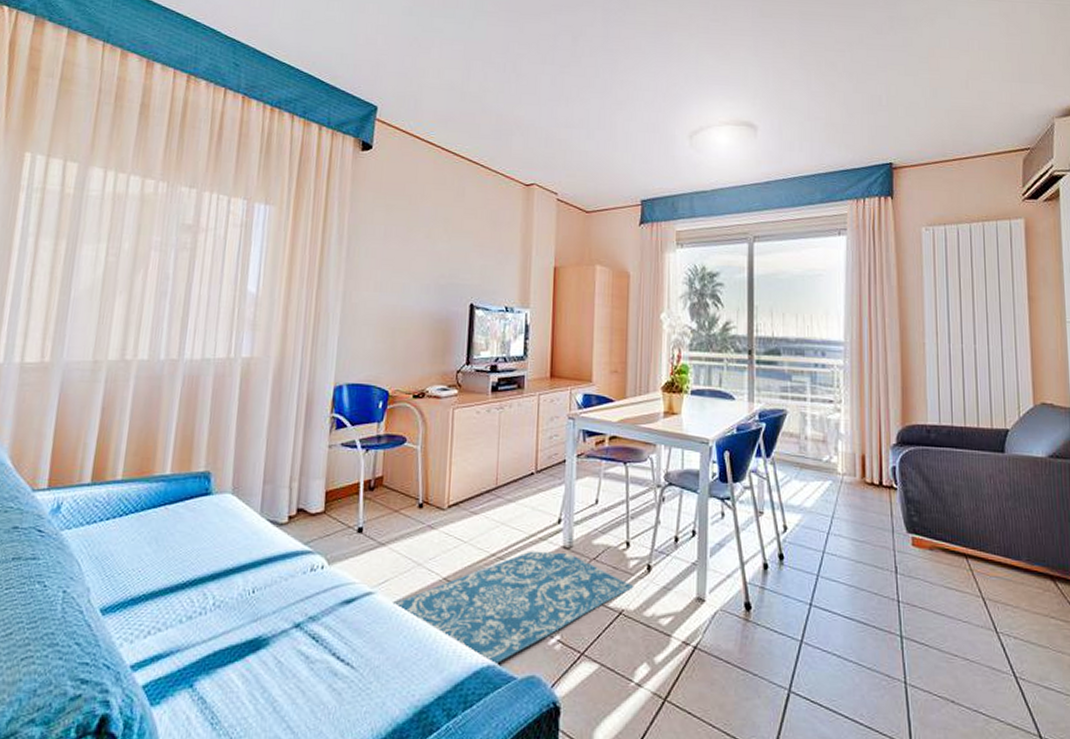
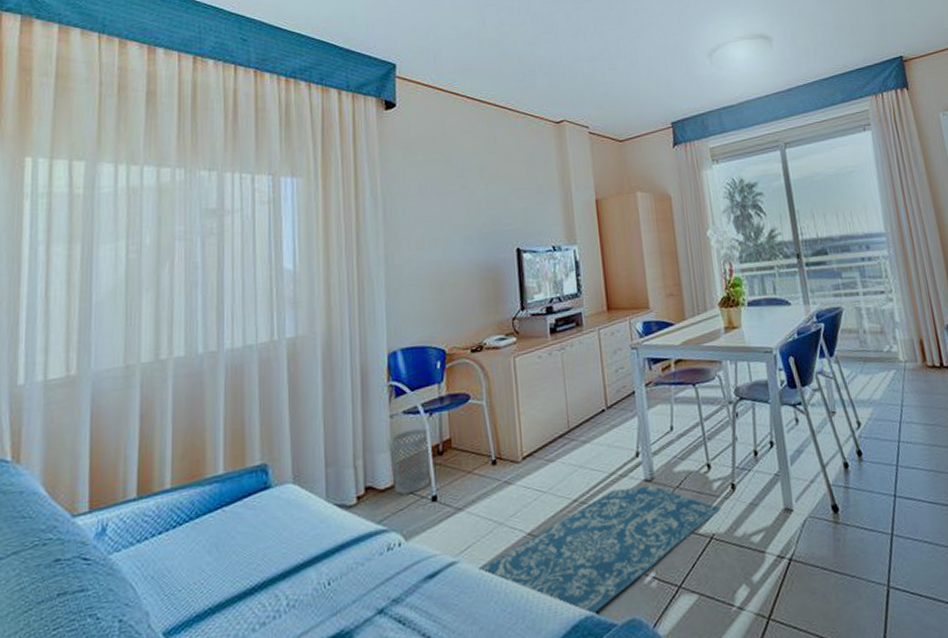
wastebasket: none [323,462,364,521] -> present [387,428,431,494]

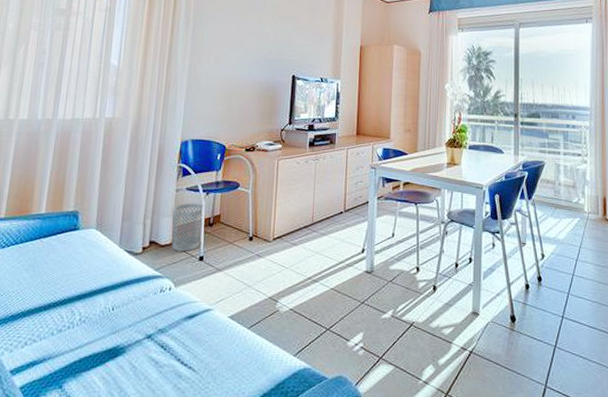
rug: present [479,486,721,616] -> none [228,275,423,369]

